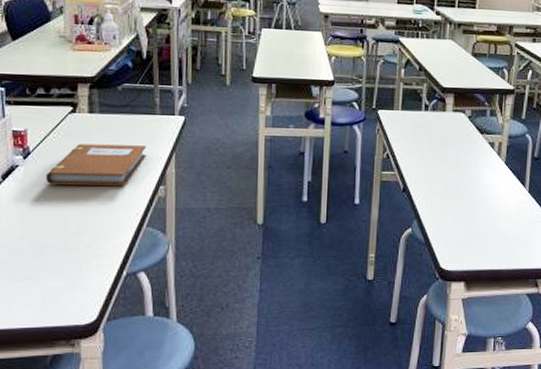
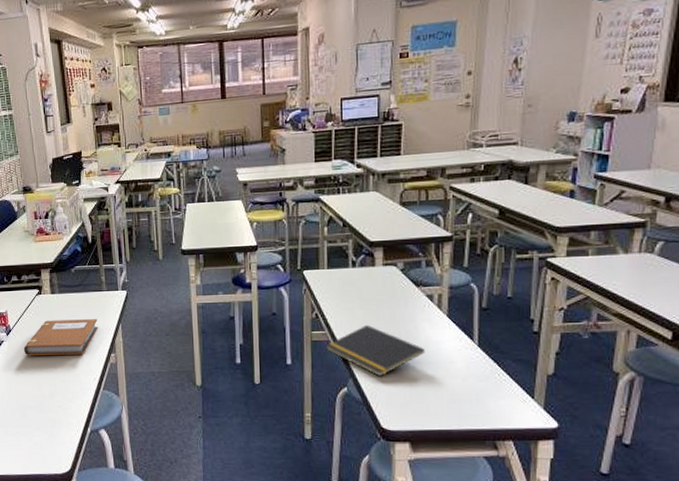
notepad: none [394,167,484,219] -> present [326,324,426,377]

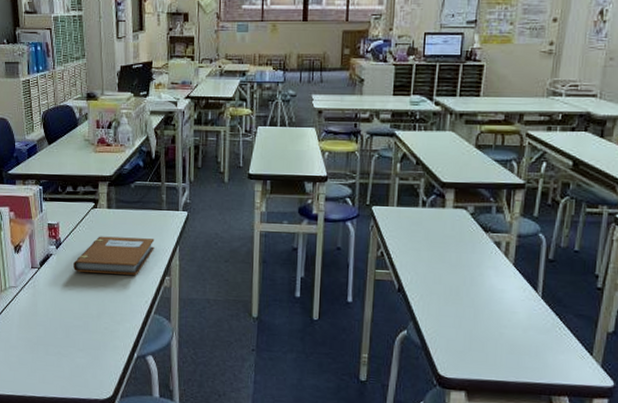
notepad: present [326,324,426,377] -> none [388,267,489,322]

